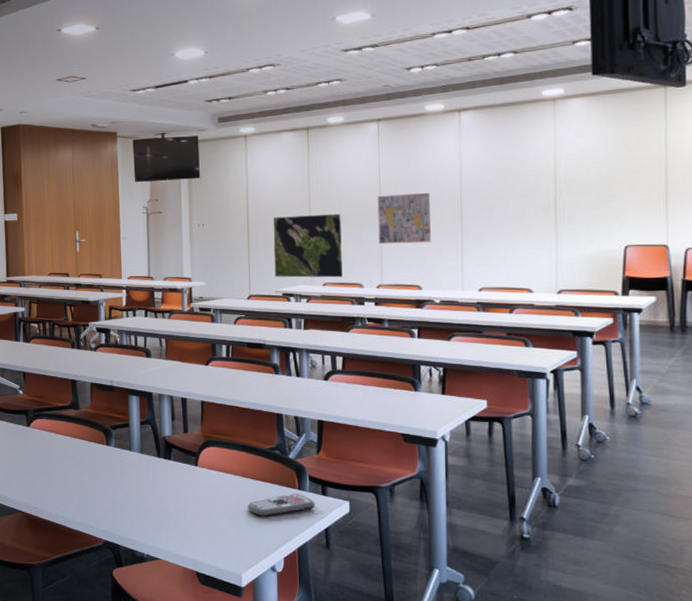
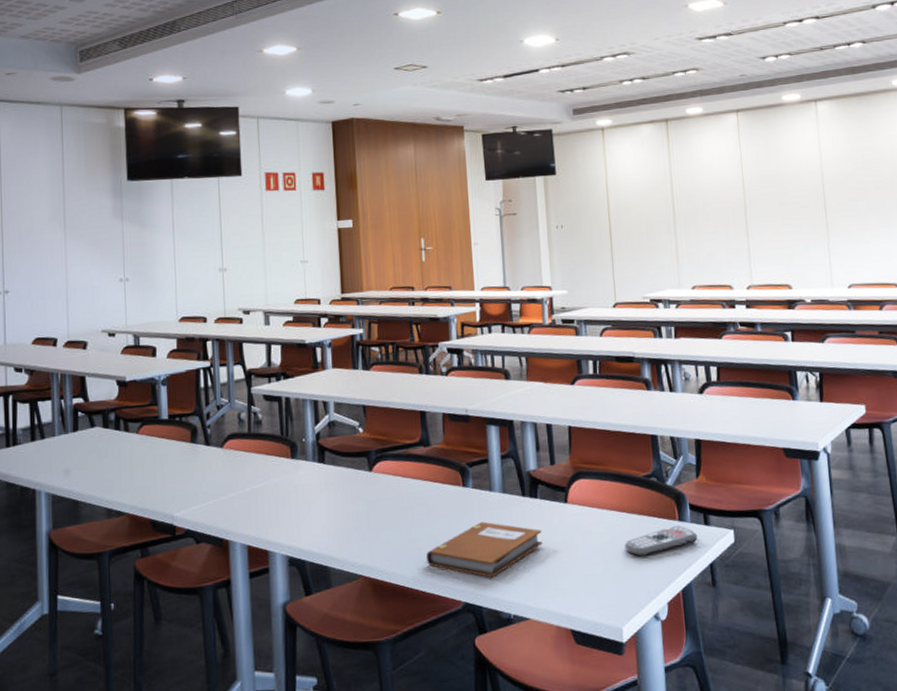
notebook: none [74,475,174,523] -> present [426,521,543,578]
world map: present [273,214,343,278] -> none [635,211,711,282]
wall art: present [377,193,431,244] -> none [741,186,798,242]

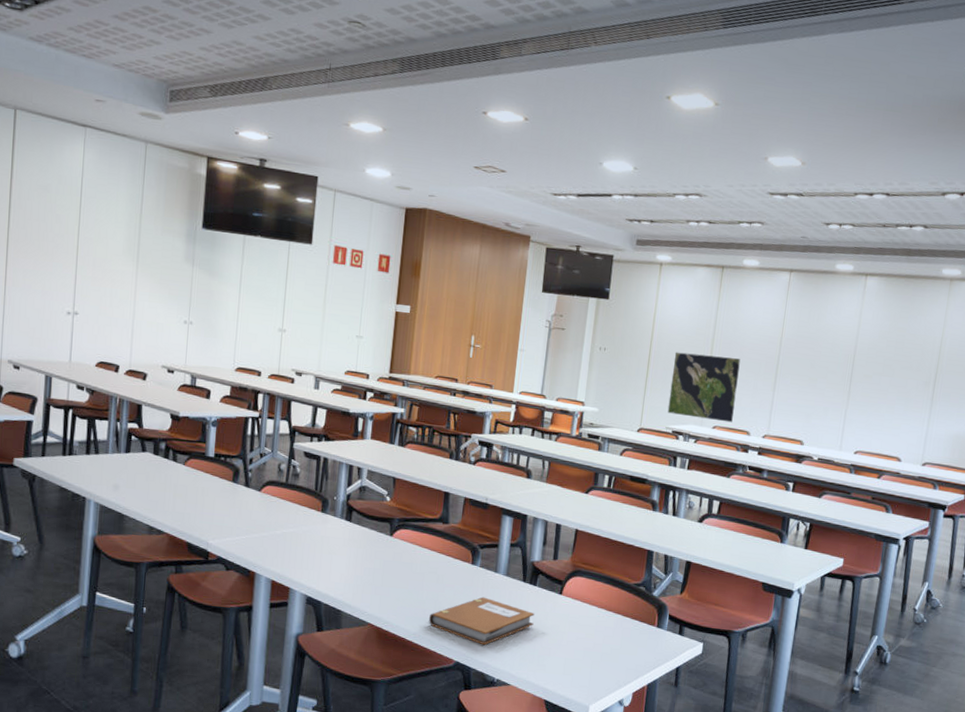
remote control: present [624,526,698,557] -> none [605,631,671,651]
world map: none [635,211,711,282] -> present [667,352,741,423]

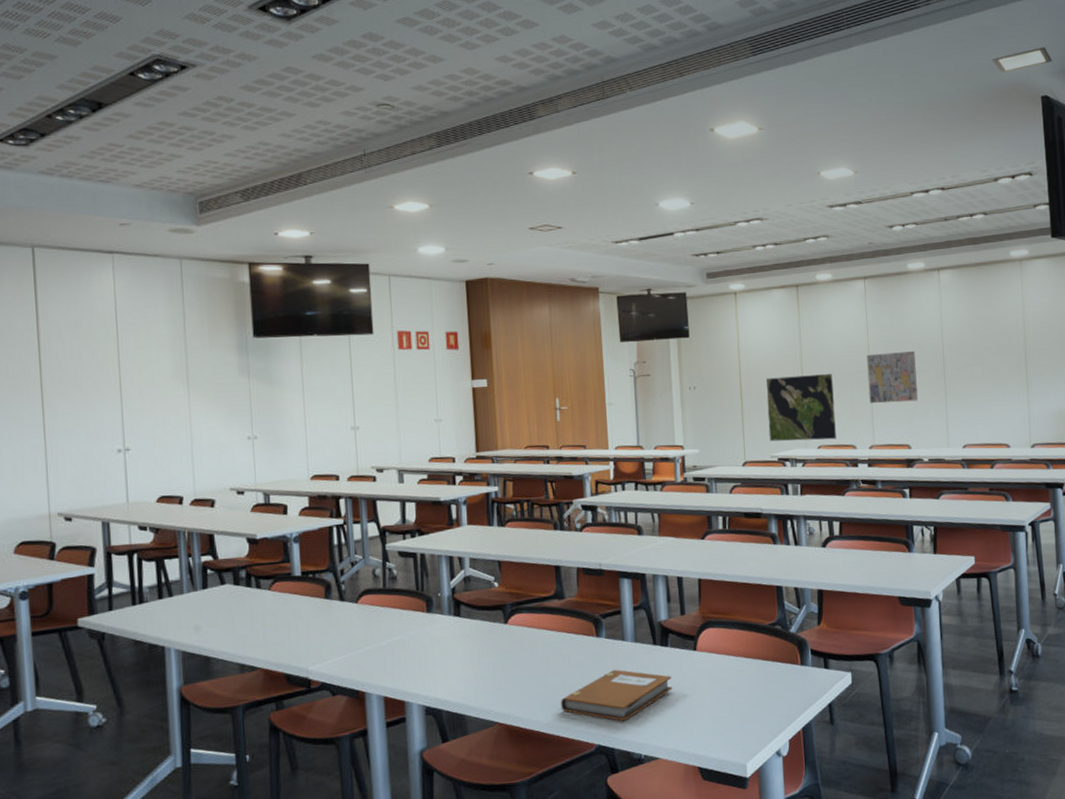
wall art: none [771,346,826,400] -> present [866,351,918,404]

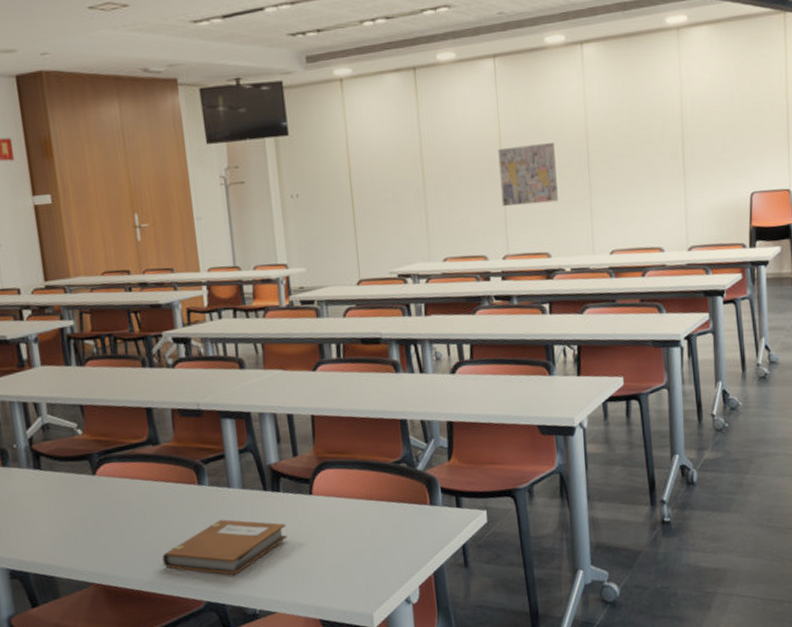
world map: present [765,374,836,442] -> none [380,173,465,256]

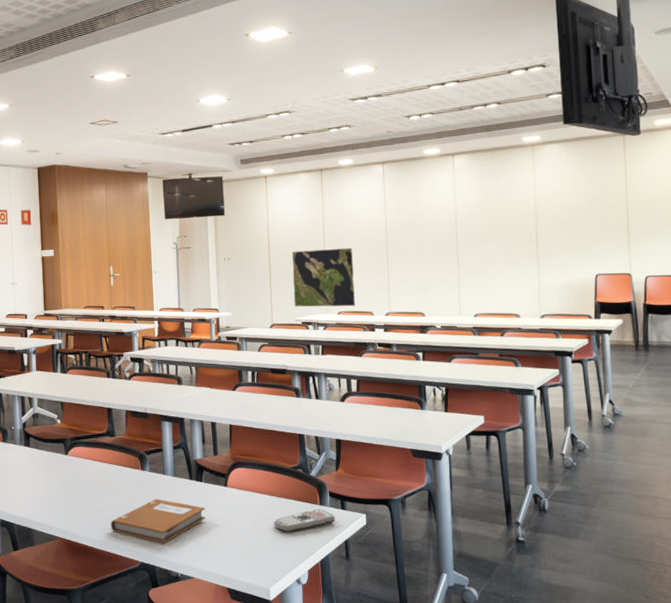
remote control: none [374,510,450,543] -> present [274,509,335,532]
world map: none [380,173,465,256] -> present [291,248,355,307]
wall art: present [498,143,558,207] -> none [384,229,432,275]

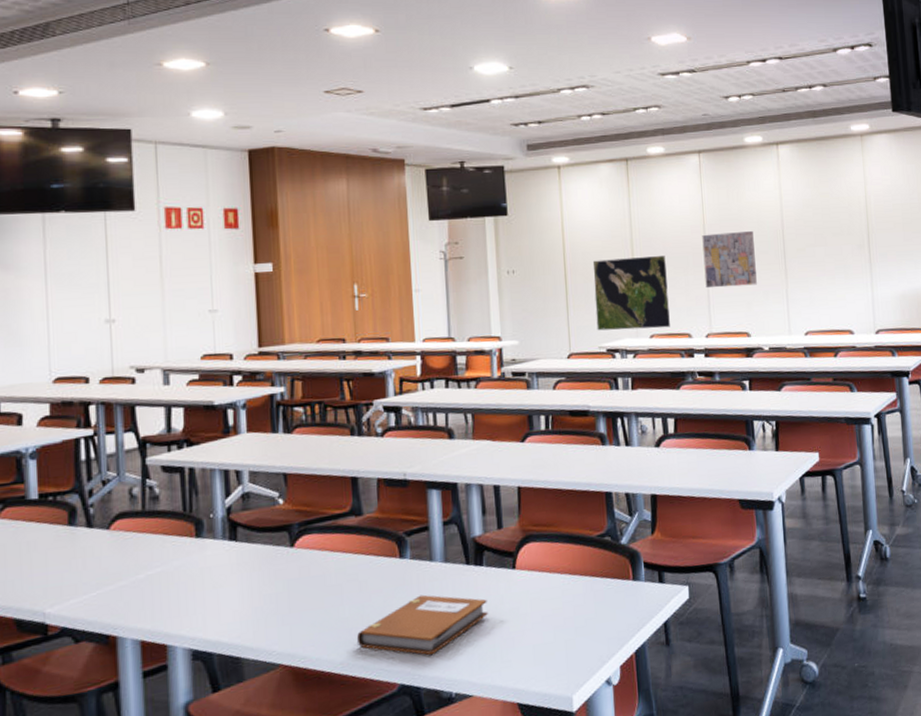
remote control: present [274,509,335,532] -> none [576,585,652,621]
wall art: none [384,229,432,275] -> present [702,231,757,288]

